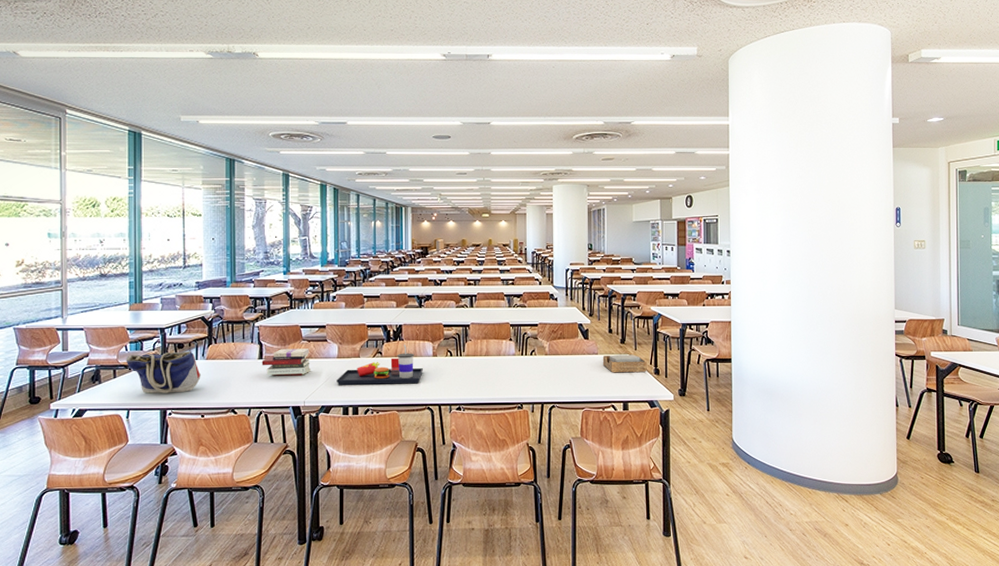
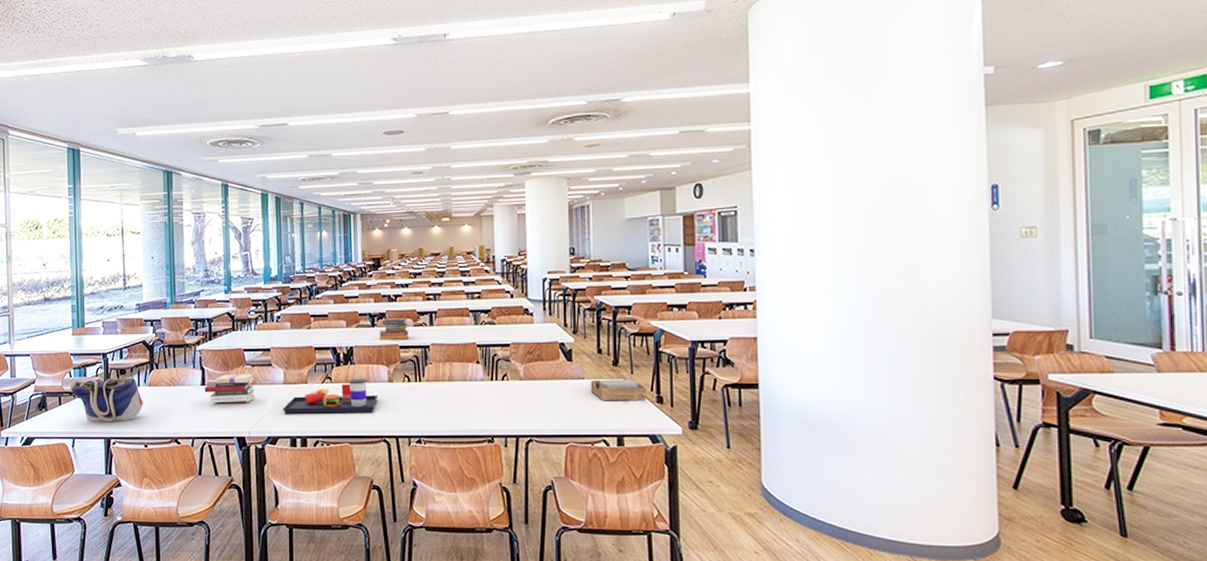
books: none [426,300,451,319] -> present [379,318,408,340]

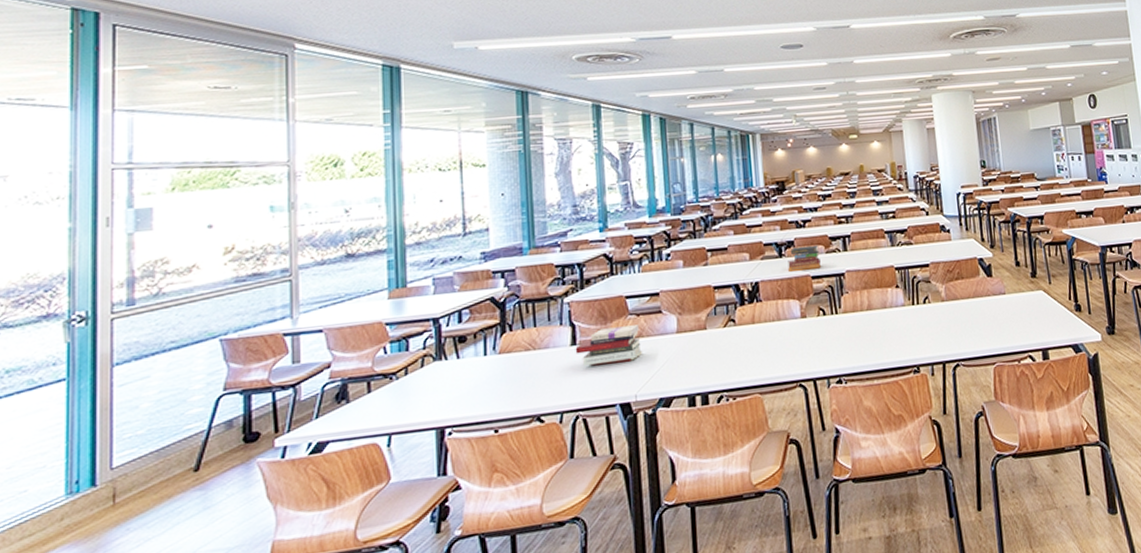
tote bag: present [70,376,143,422] -> none [384,343,492,410]
food tray: present [283,368,377,414] -> none [677,306,790,368]
napkin holder: present [590,379,647,401] -> none [1011,289,1066,316]

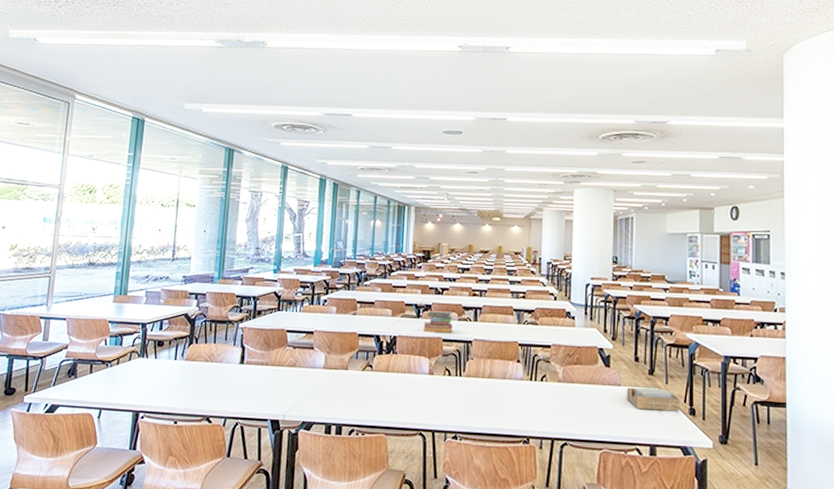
books: present [575,325,642,366] -> none [242,354,294,386]
napkin holder: none [1011,289,1066,316] -> present [626,387,680,412]

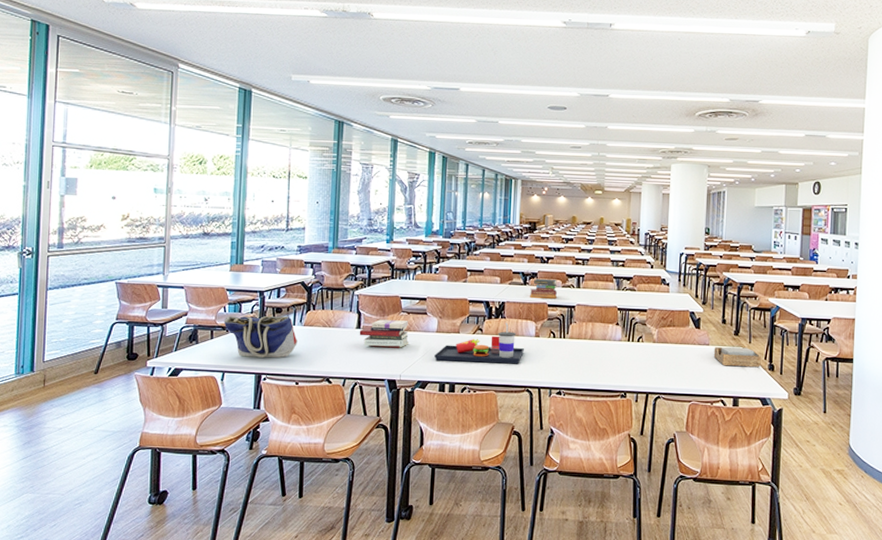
tote bag: none [103,349,178,395] -> present [223,315,298,358]
books: none [242,354,294,386] -> present [359,319,409,348]
food tray: none [321,358,417,405] -> present [434,322,524,364]

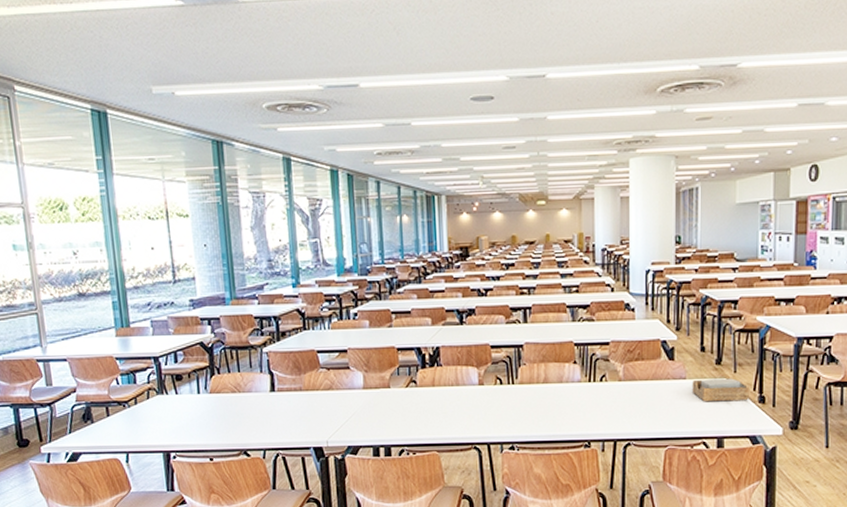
tote bag: present [223,315,298,358] -> none [118,382,206,434]
books: present [359,319,409,348] -> none [274,378,332,412]
food tray: present [434,322,524,364] -> none [364,370,467,421]
books: present [530,278,557,299] -> none [468,314,500,339]

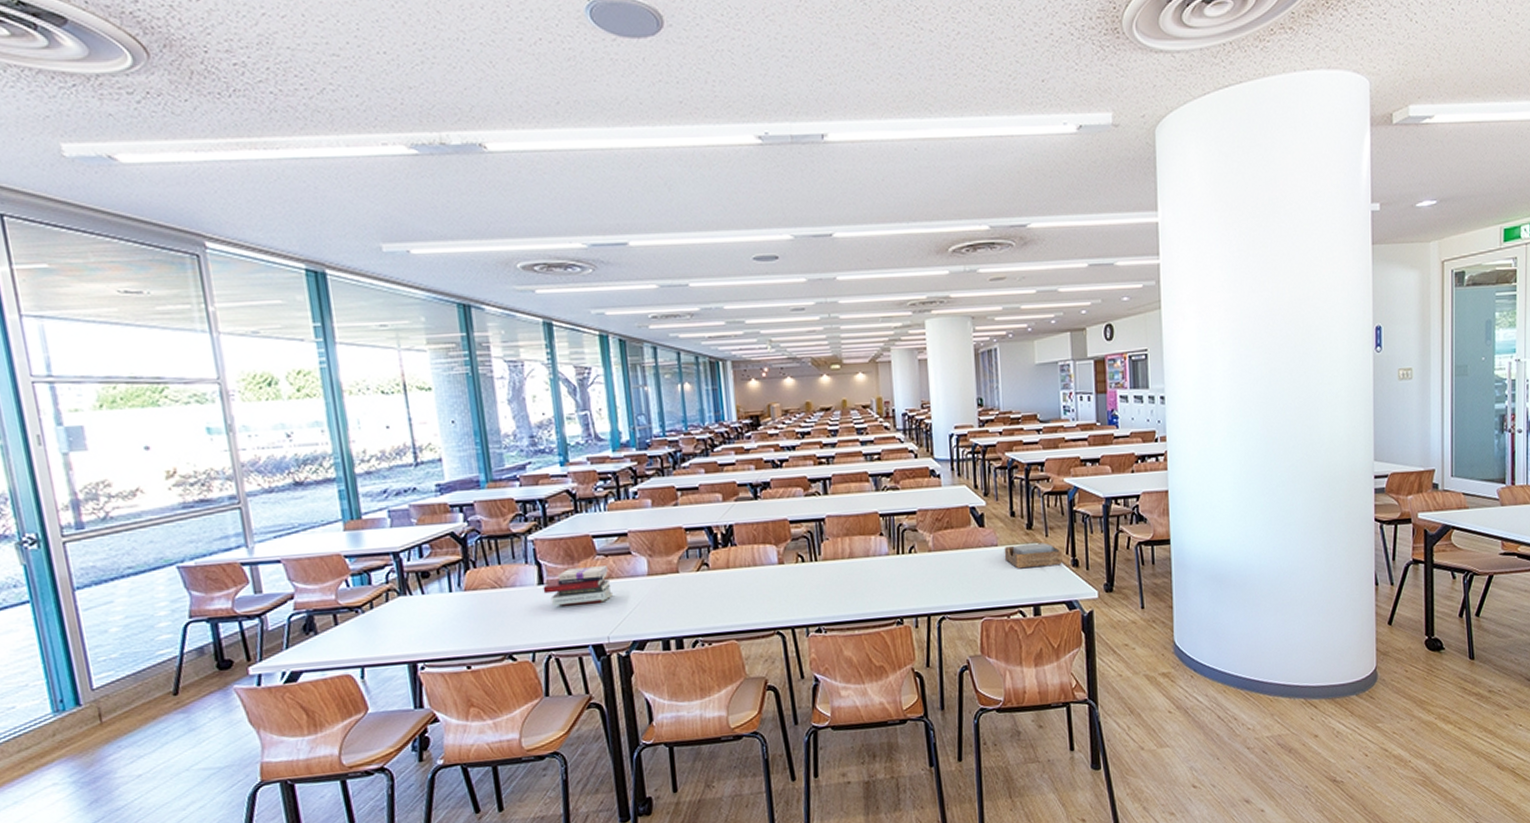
books: none [274,378,332,412] -> present [542,566,613,606]

